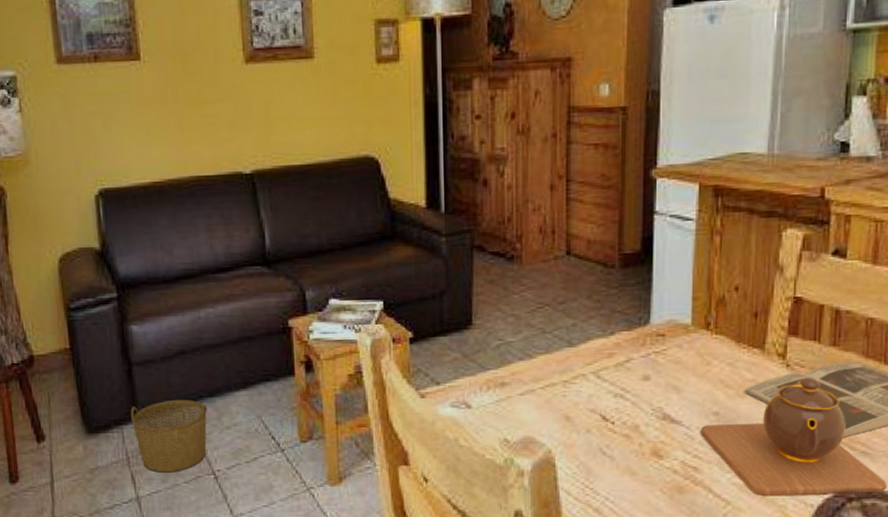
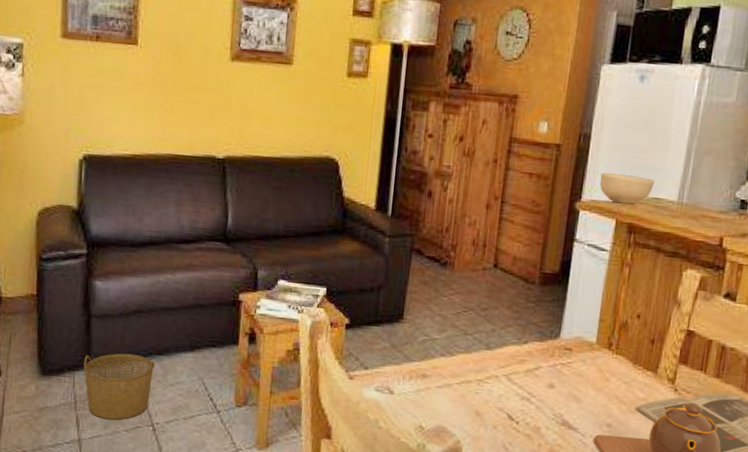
bowl: none [676,130,739,165] -> present [600,172,655,205]

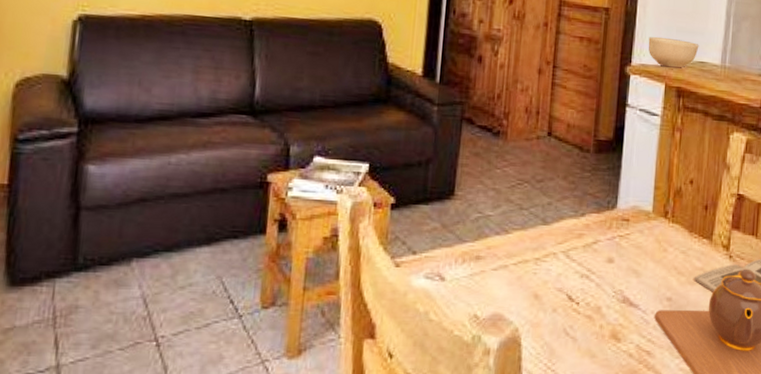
basket: present [83,353,155,420] -> none [67,252,161,337]

